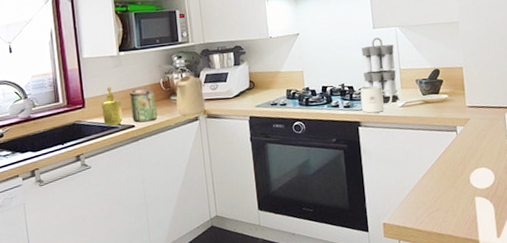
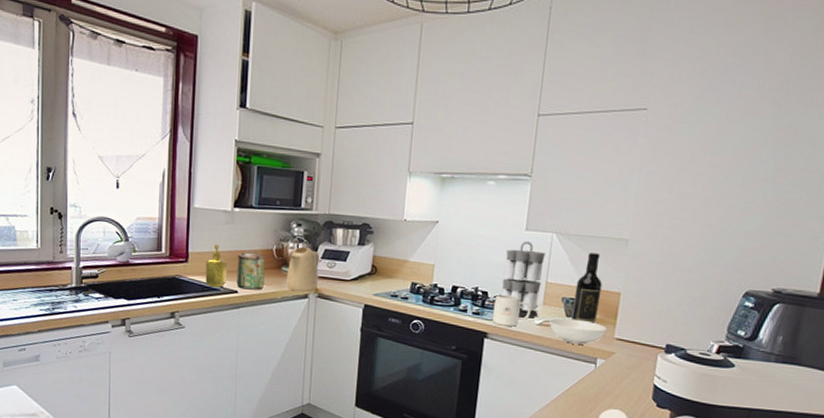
bowl: none [410,95,459,118] -> present [549,318,608,345]
wine bottle: none [424,37,449,98] -> present [571,253,603,323]

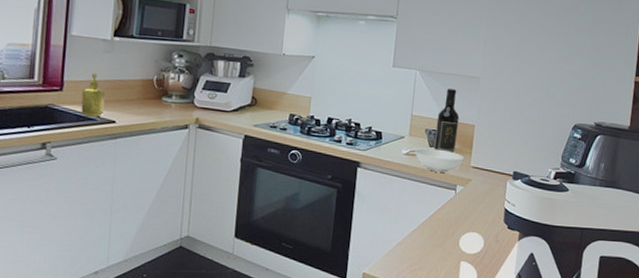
canister: present [236,251,266,290] -> none [114,80,146,120]
kettle: present [285,246,320,293] -> none [166,77,201,123]
mug: present [492,294,531,327] -> none [364,125,399,156]
spice rack: present [502,241,545,318] -> none [372,77,410,148]

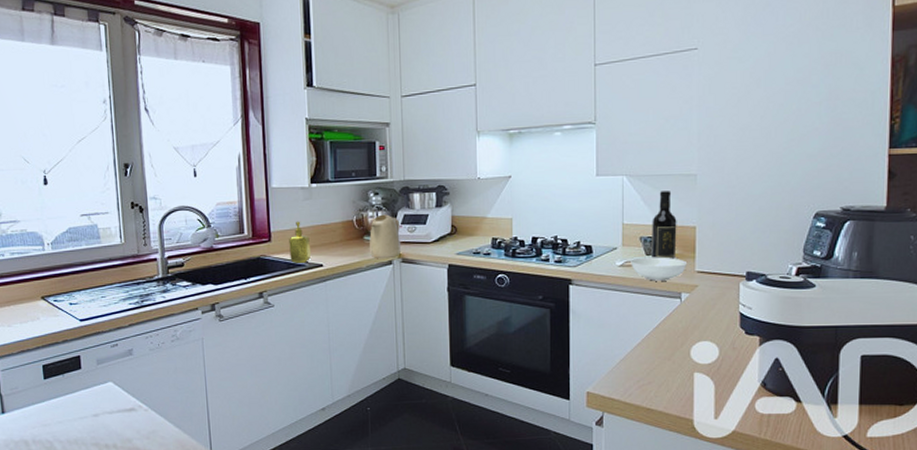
kettle: none [166,77,201,123] -> present [369,214,402,259]

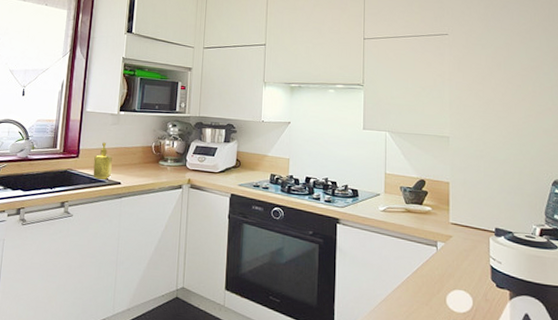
kettle: present [369,214,402,259] -> none [162,144,192,184]
bowl: present [631,257,688,281] -> none [392,204,443,229]
wine bottle: present [652,191,677,259] -> none [410,148,433,210]

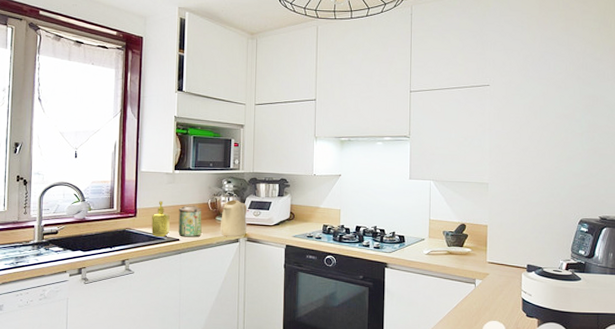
canister: none [120,147,146,182] -> present [178,205,202,238]
kettle: none [162,144,192,184] -> present [220,199,248,238]

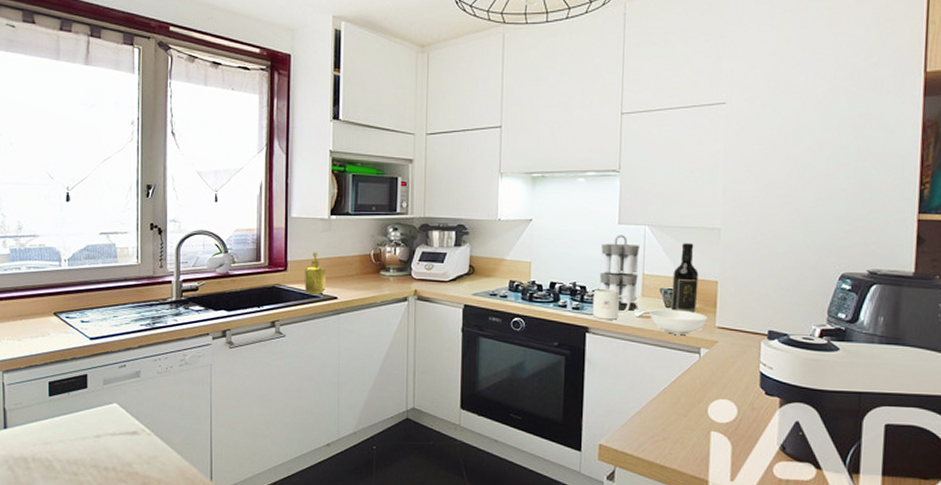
canister: present [178,205,202,238] -> none [336,257,364,295]
kettle: present [220,199,248,238] -> none [384,250,418,296]
mug: none [390,231,420,257] -> present [592,288,630,320]
spice rack: none [396,188,426,249] -> present [600,235,640,311]
bowl: none [435,248,481,268] -> present [650,309,708,335]
wine bottle: none [452,195,473,251] -> present [671,243,699,313]

